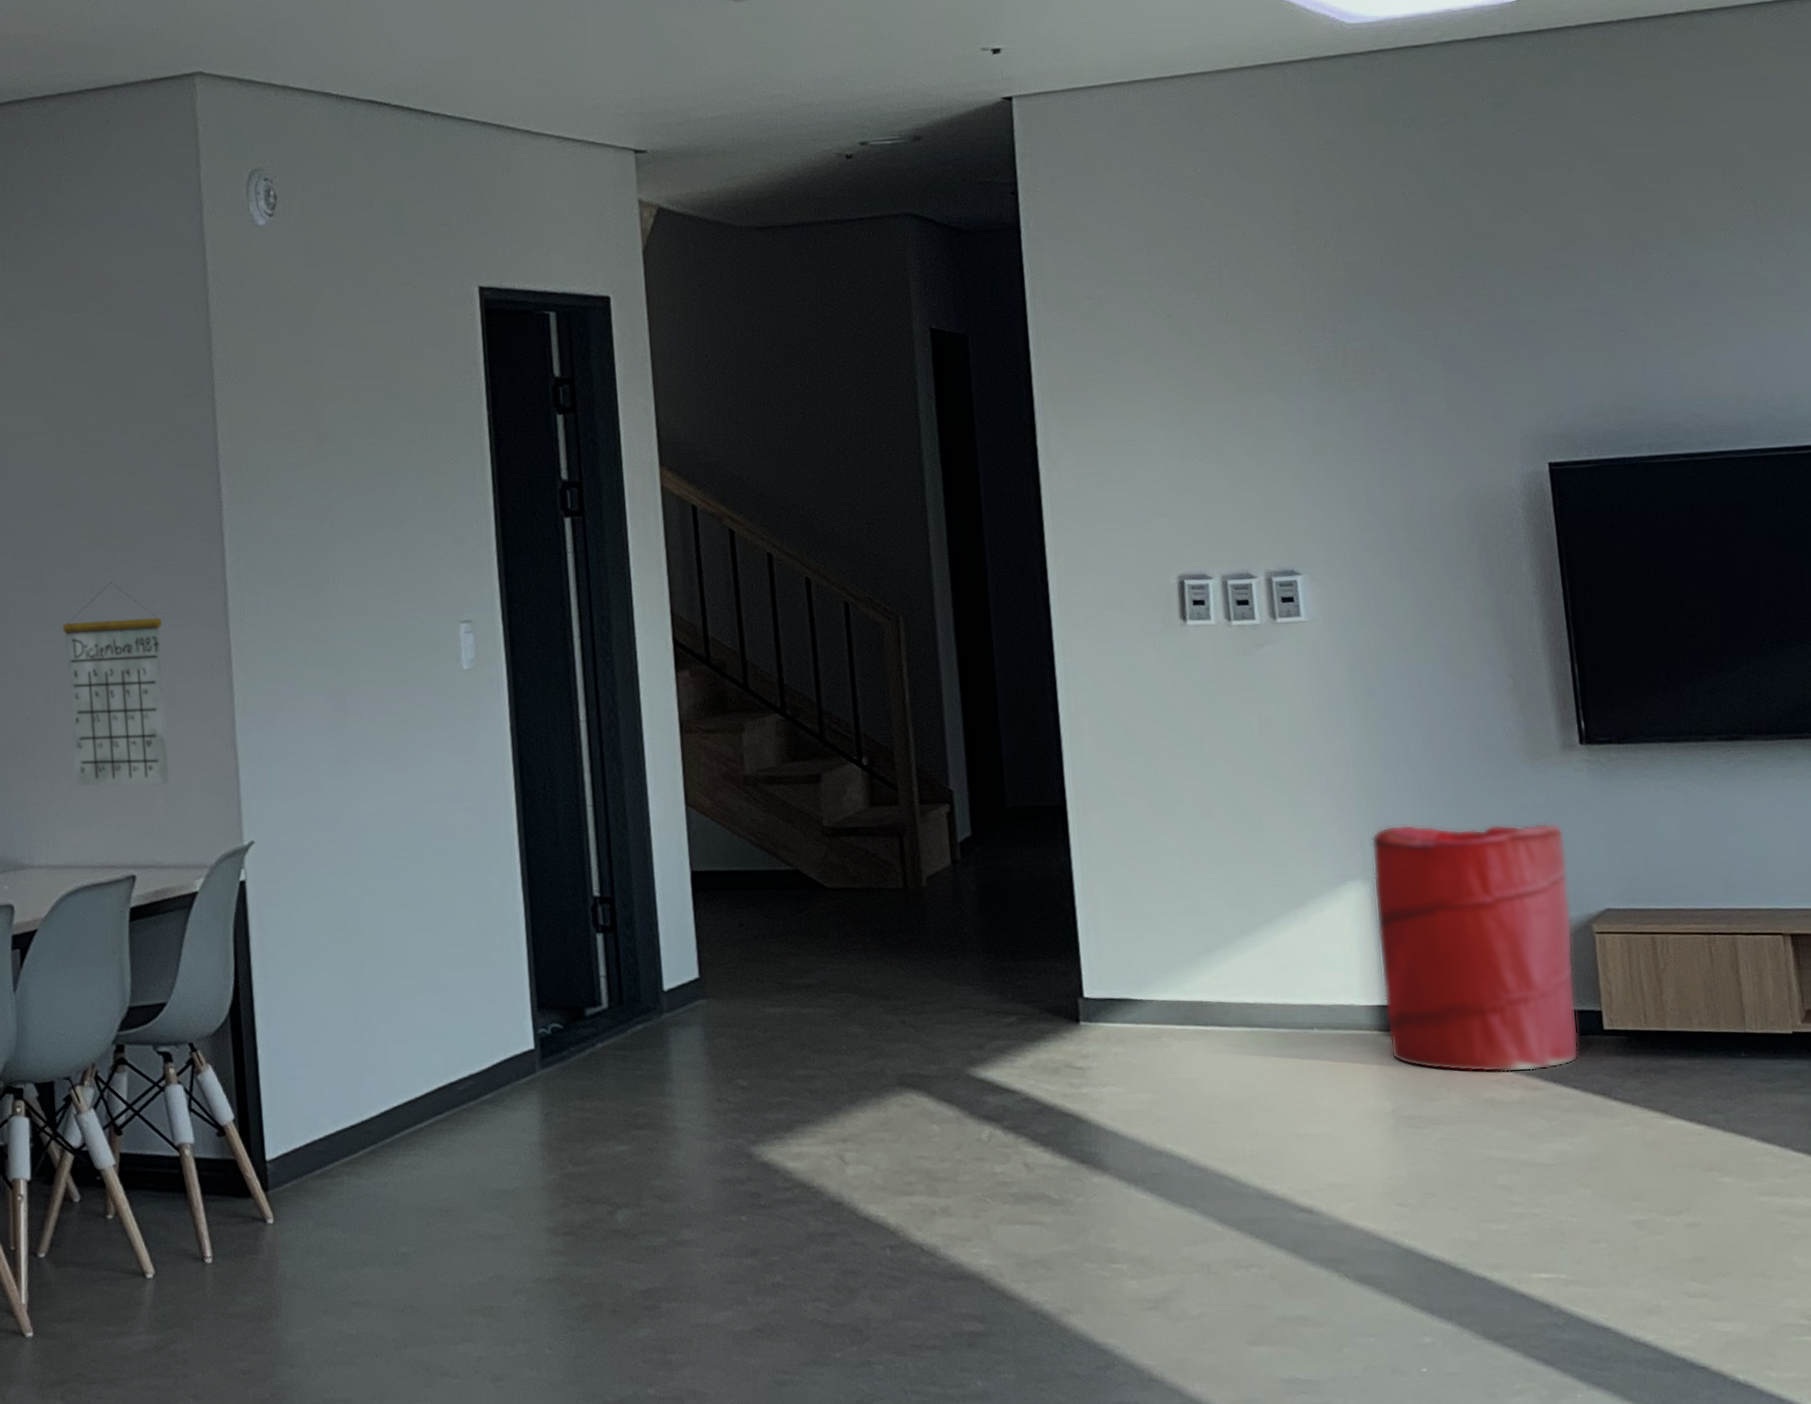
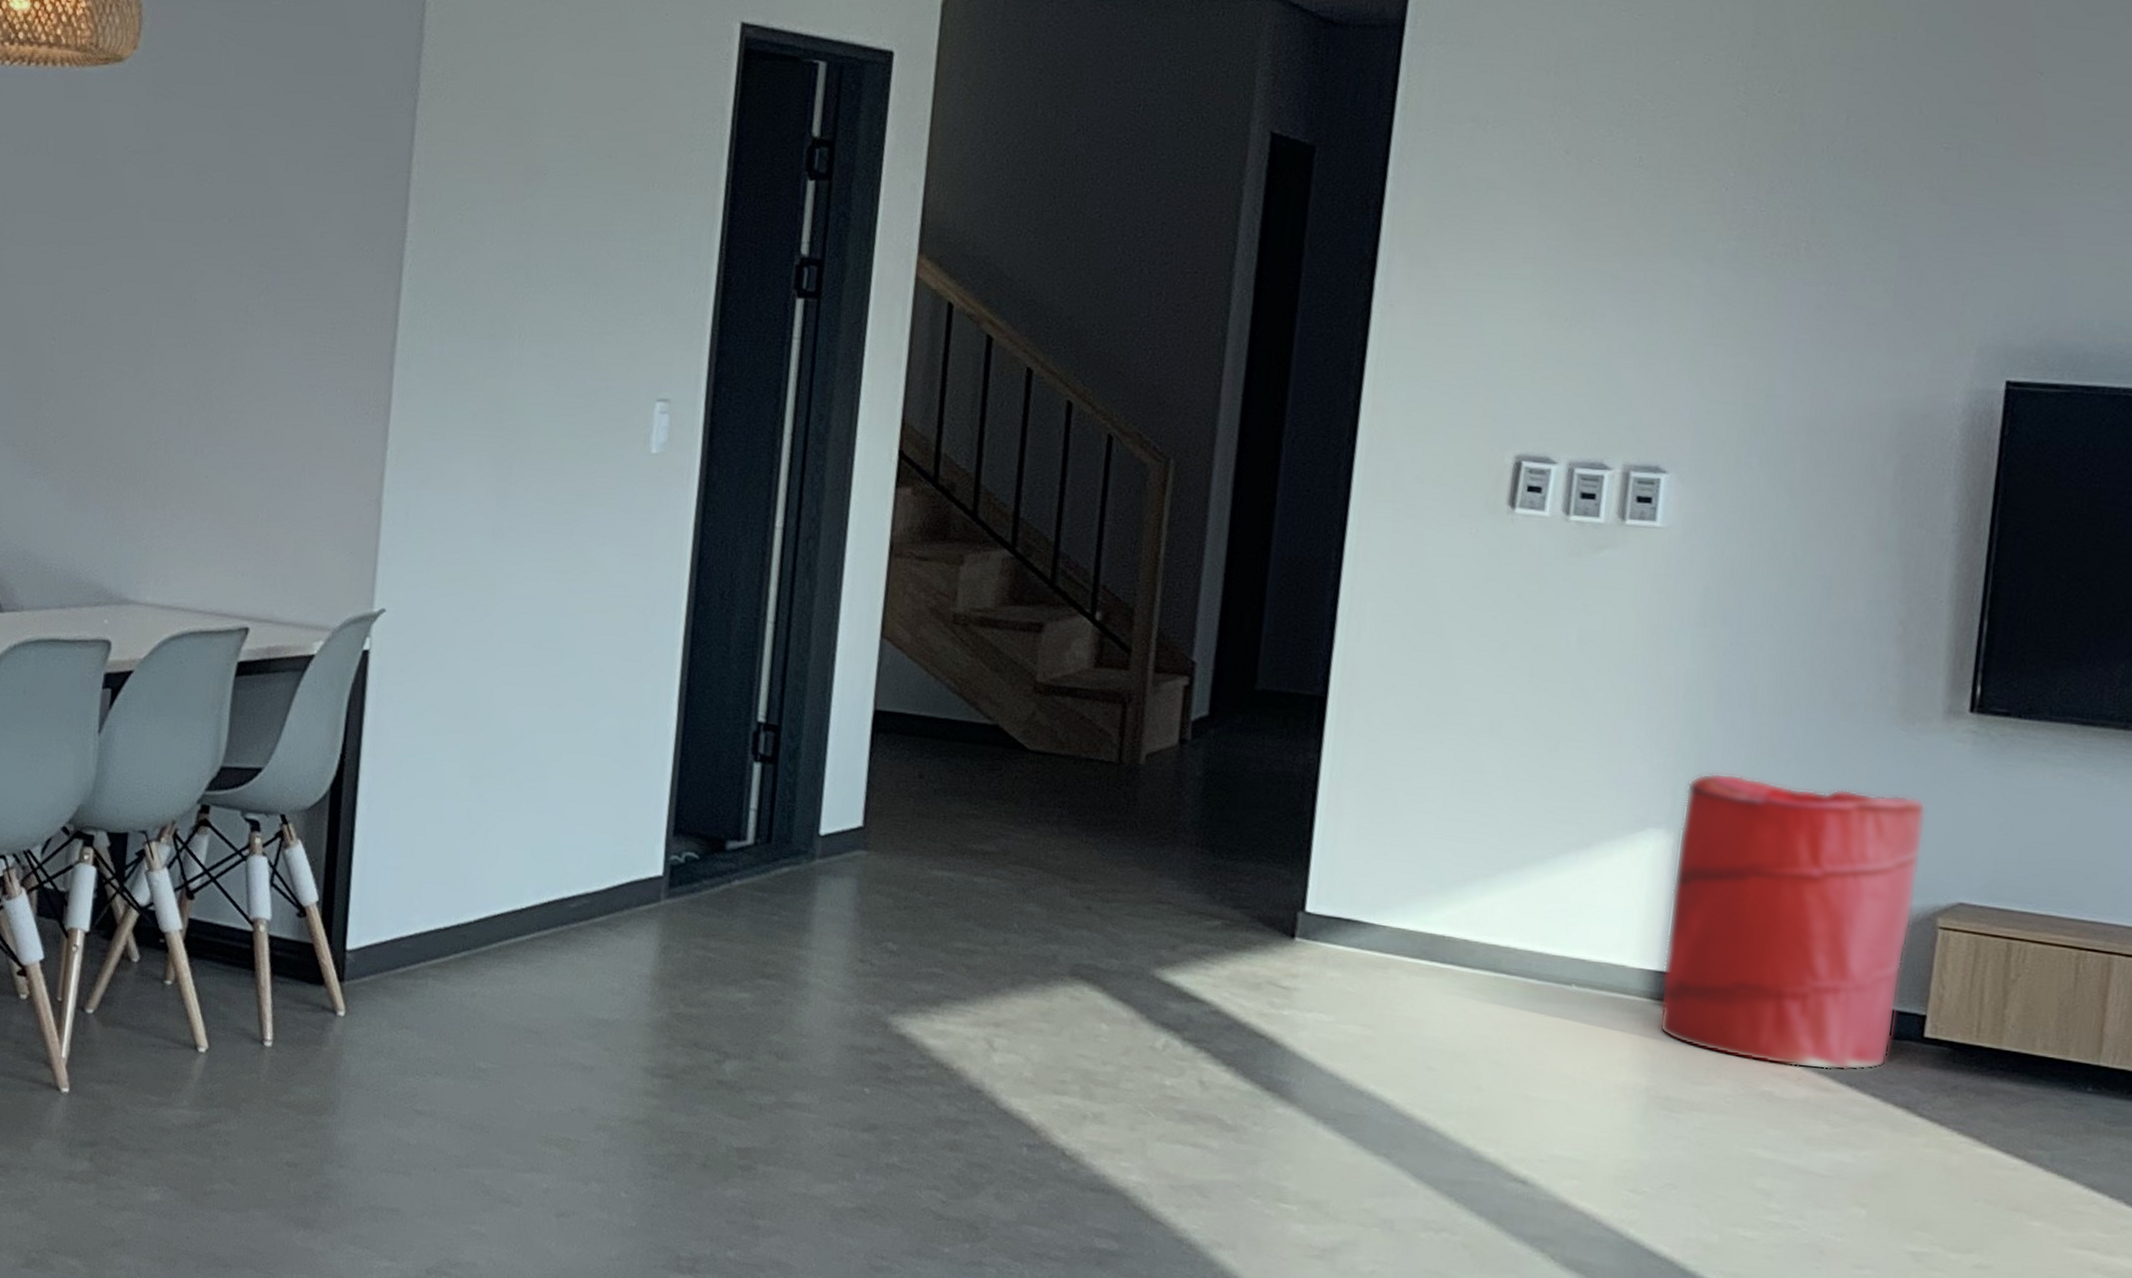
calendar: present [63,582,169,787] -> none [197,305,319,536]

